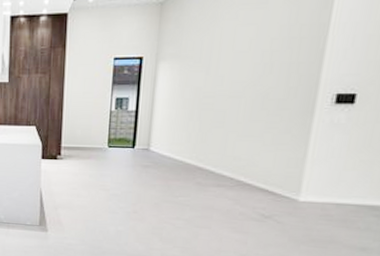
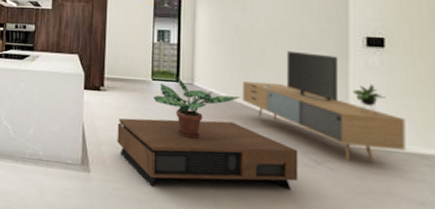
coffee table: none [72,182,248,242] -> present [117,118,299,190]
potted plant: none [109,143,195,199] -> present [153,77,240,139]
media console: none [198,112,363,215] -> present [243,50,406,163]

